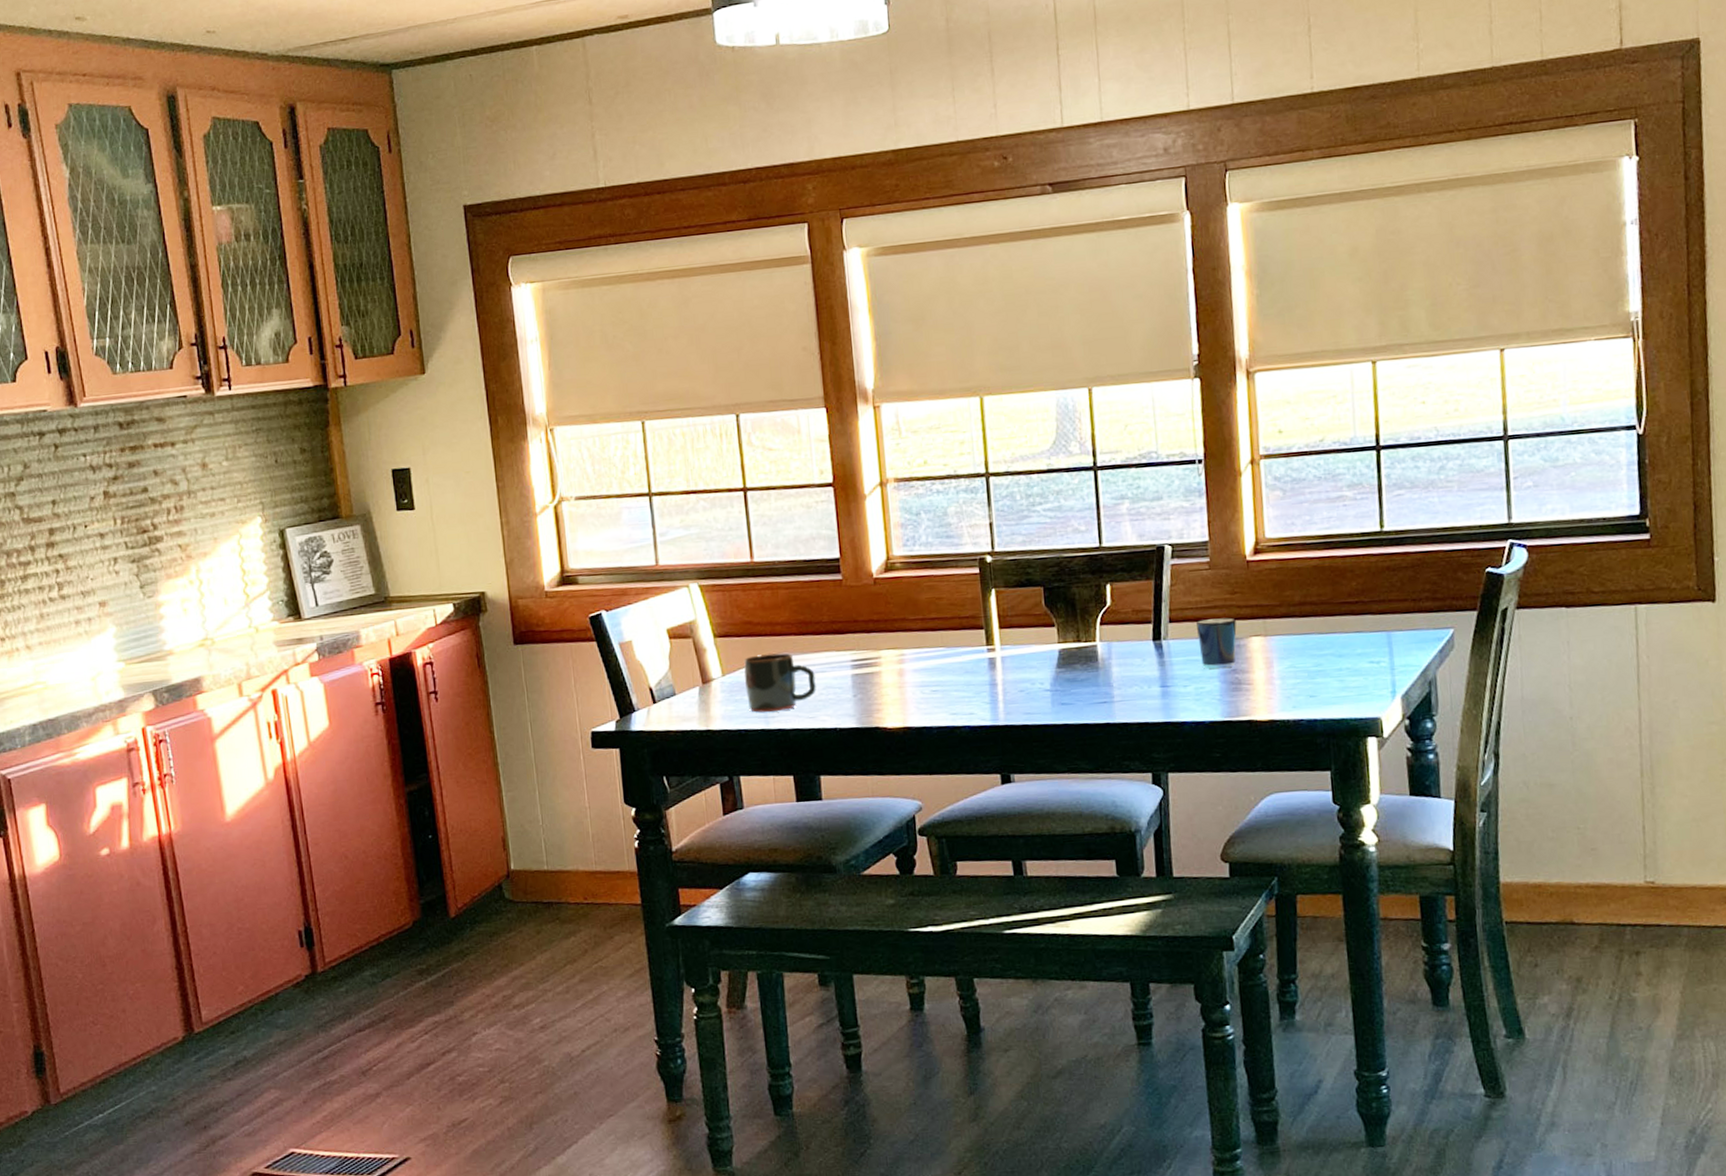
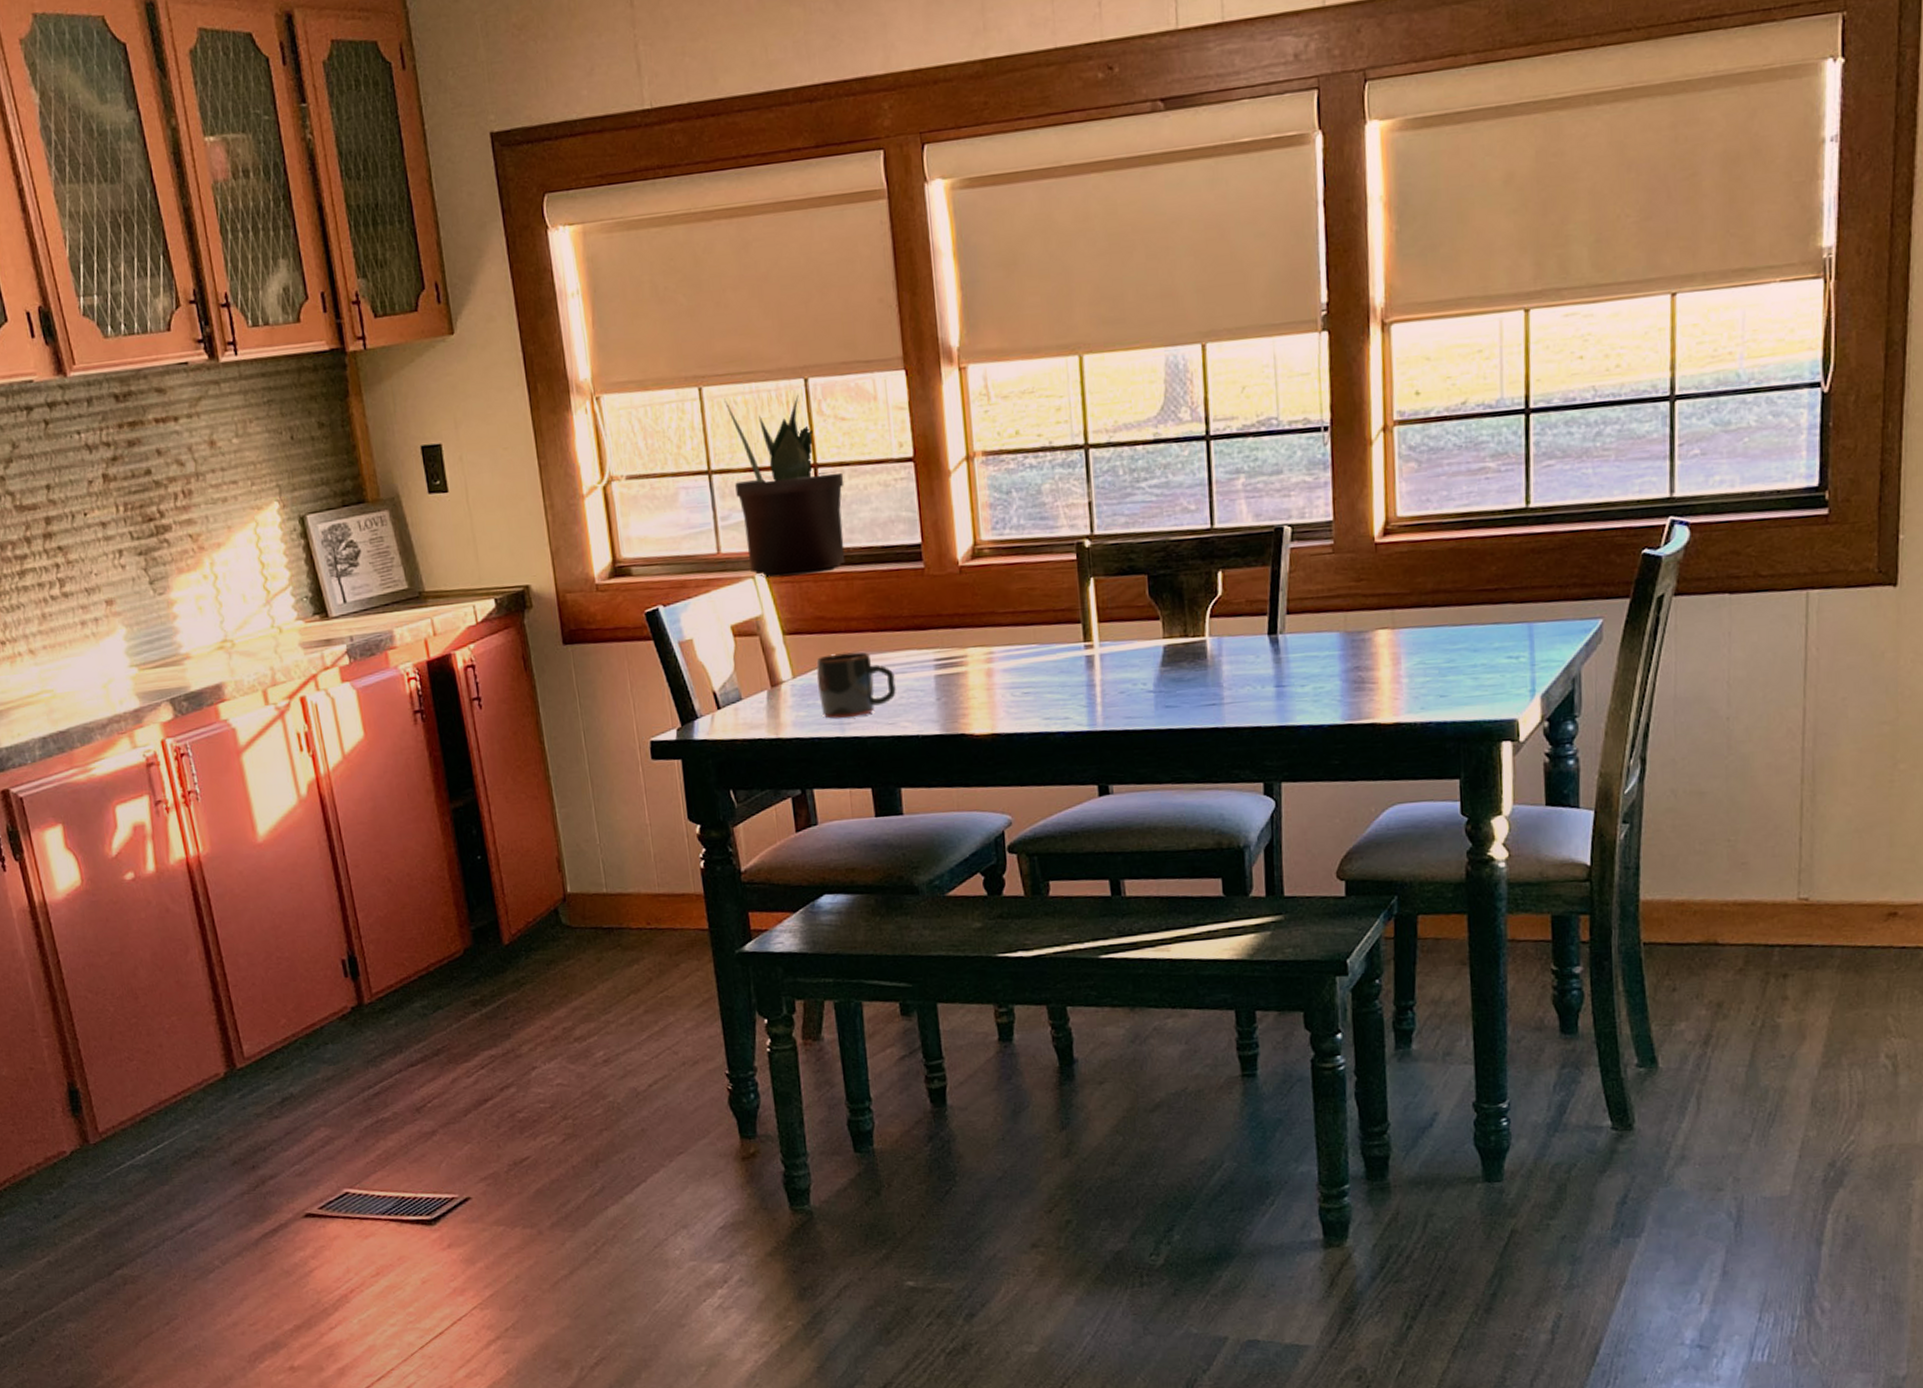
planter: none [664,428,771,587] -> present [724,394,846,578]
mug: present [1197,617,1237,669] -> none [1317,608,1361,667]

